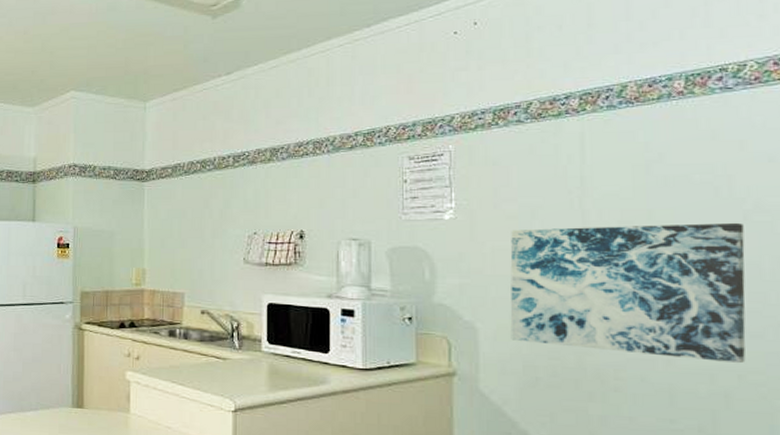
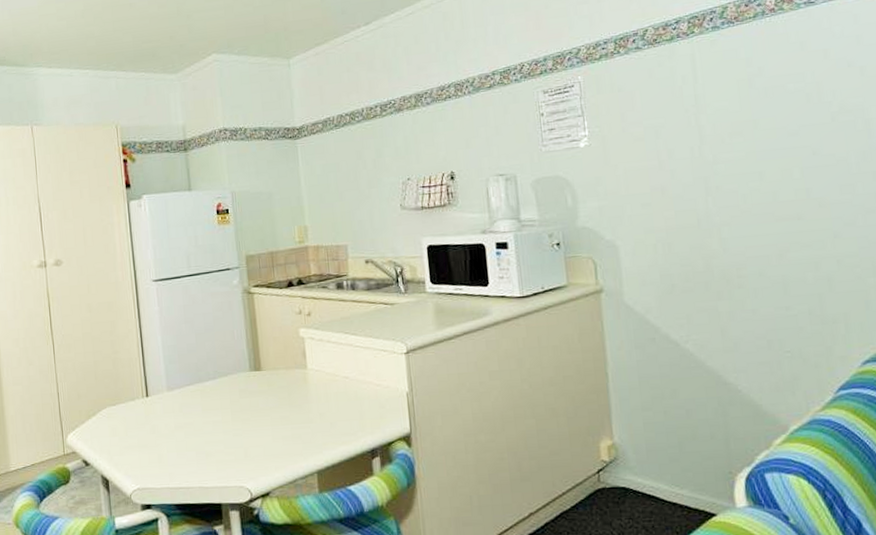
wall art: present [510,222,746,364] -> none [639,124,842,253]

